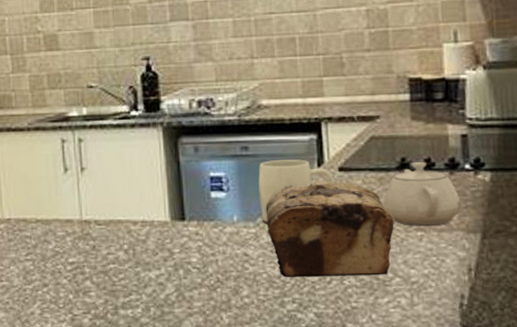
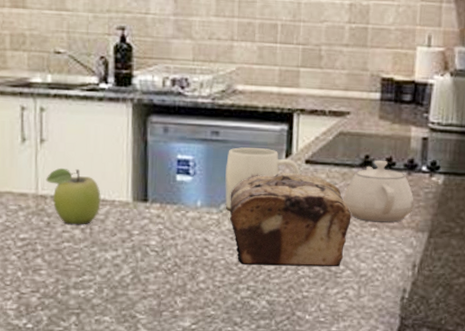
fruit: none [88,193,141,247] -> present [46,167,101,225]

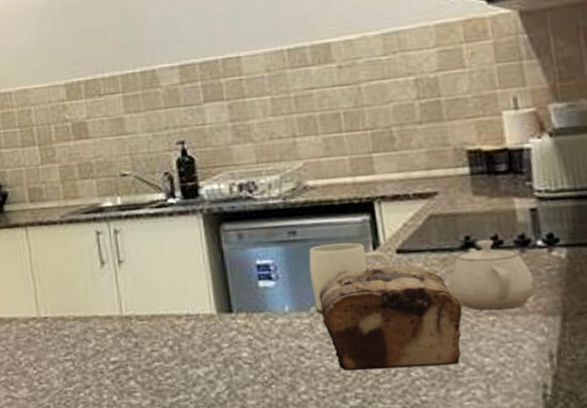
fruit: present [46,167,101,225] -> none [128,286,186,343]

